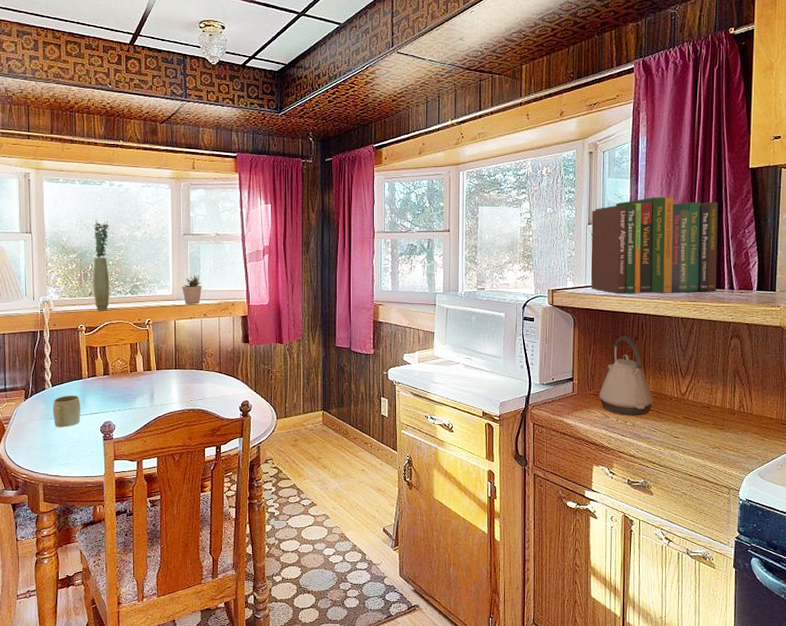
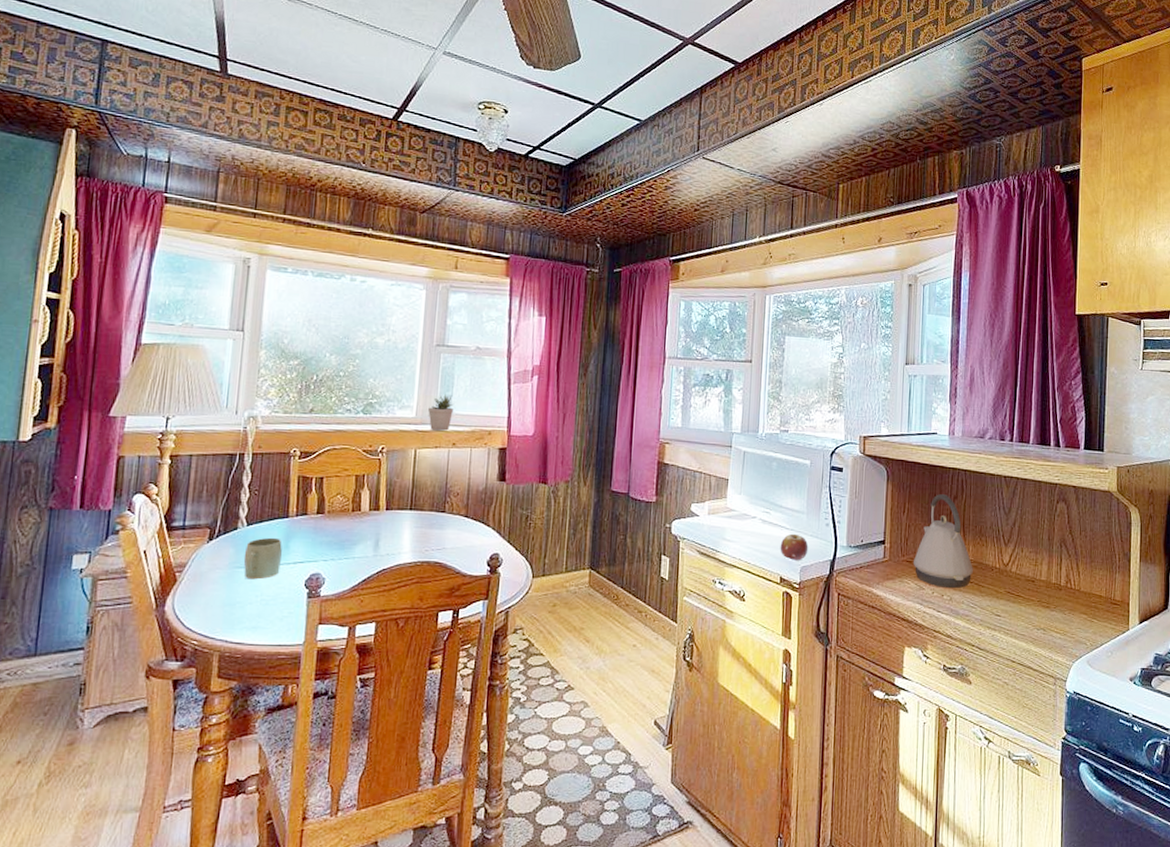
vase: present [92,219,110,311] -> none [314,320,345,433]
fruit: none [481,375,506,397] -> present [780,533,809,561]
books: present [591,197,718,293] -> none [907,338,1044,449]

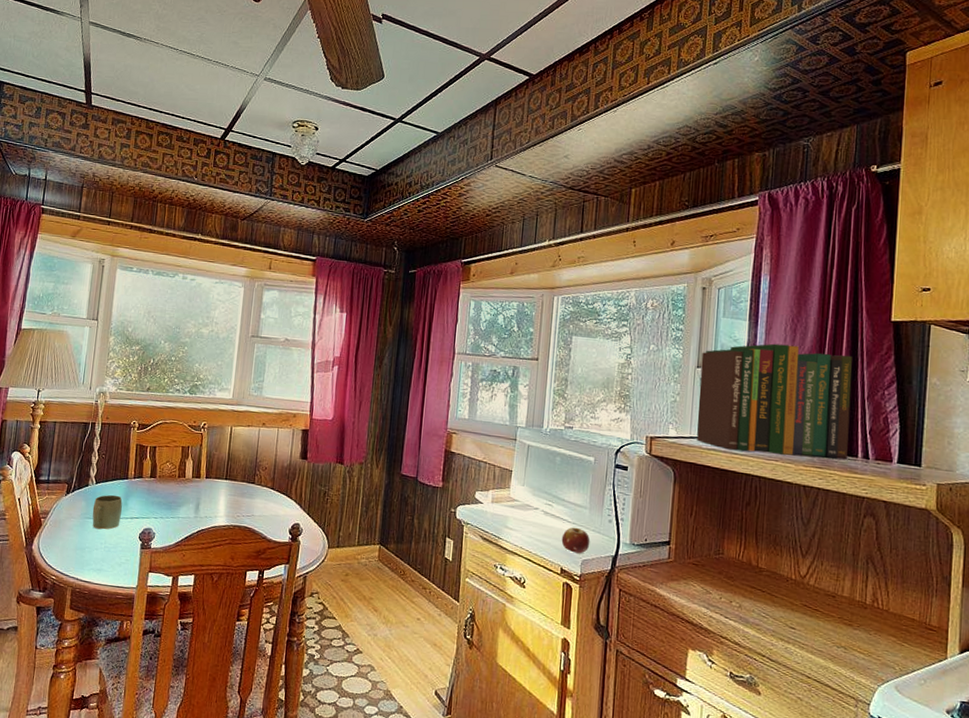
potted plant: present [428,394,454,432] -> none [243,379,265,413]
books: none [907,338,1044,449] -> present [697,343,852,460]
kettle: present [914,494,973,589] -> none [700,499,766,597]

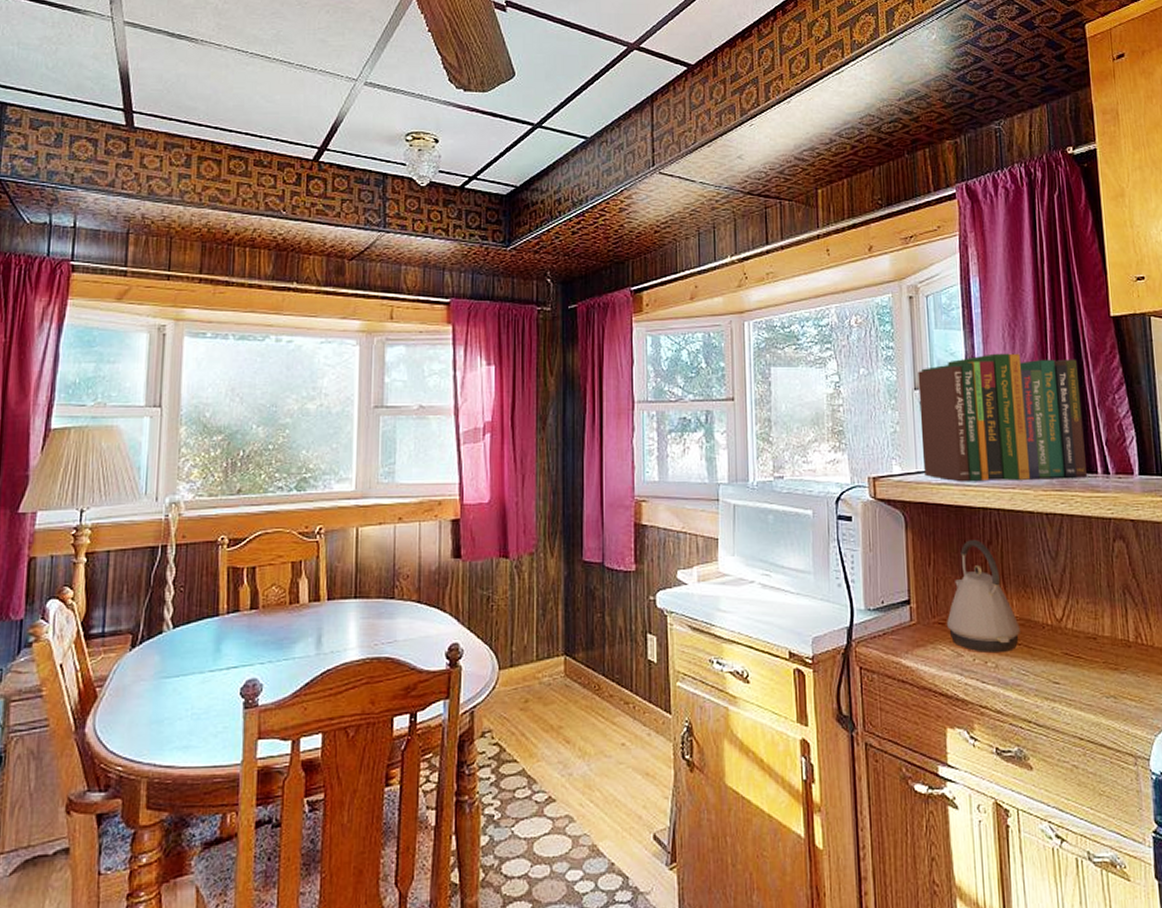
mug: present [92,494,123,530] -> none [170,640,214,691]
fruit: present [561,527,590,554] -> none [785,598,820,631]
kettle: none [700,499,766,597] -> present [947,540,1020,654]

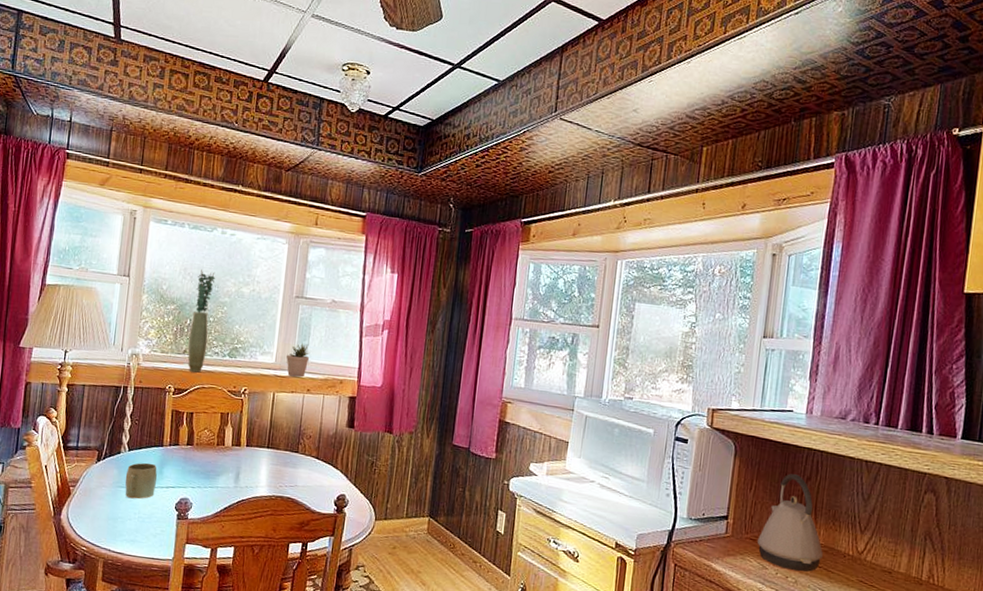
mug: none [170,640,214,691] -> present [124,462,158,500]
vase: none [242,387,272,515] -> present [187,269,216,373]
potted plant: none [369,461,398,506] -> present [286,342,310,378]
books: present [918,353,1087,481] -> none [760,314,922,435]

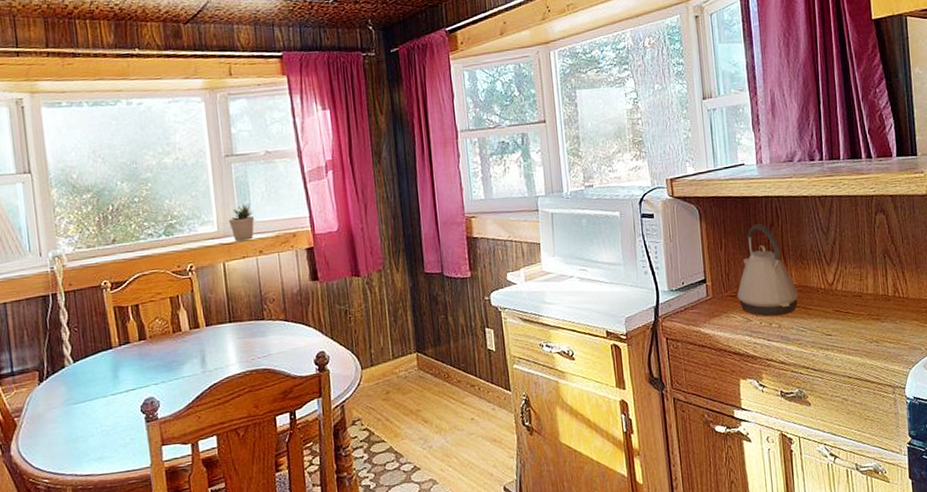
mug: present [124,462,158,500] -> none [76,369,115,414]
vase: present [187,269,216,373] -> none [110,148,139,261]

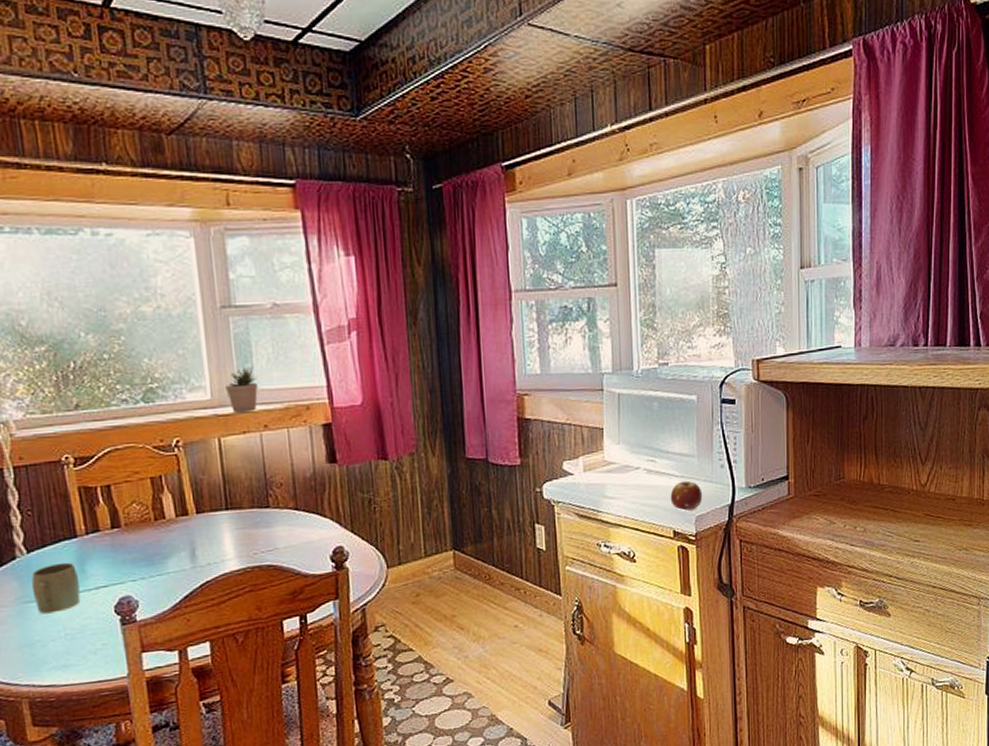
mug: none [76,369,115,414] -> present [31,562,81,614]
fruit: none [601,286,631,313] -> present [670,480,703,511]
kettle: present [737,224,799,317] -> none [822,416,888,520]

